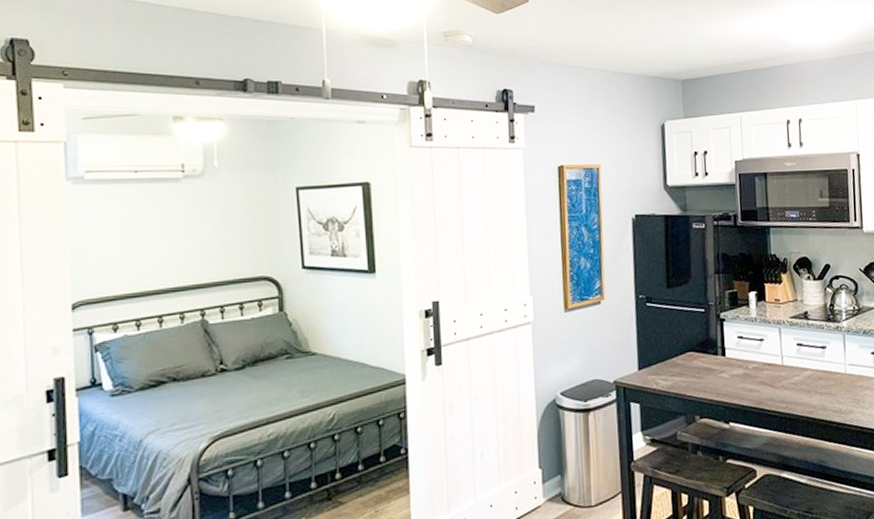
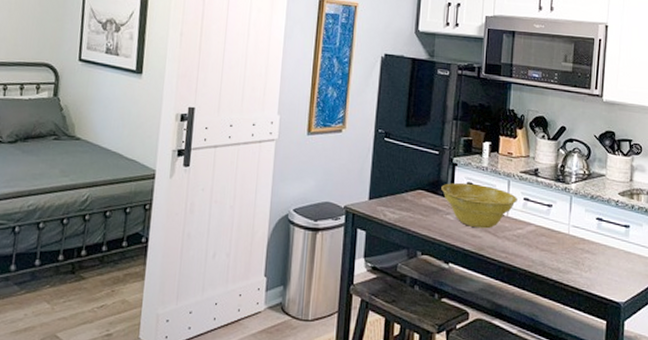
planter bowl: none [712,337,791,382] -> present [441,182,517,229]

